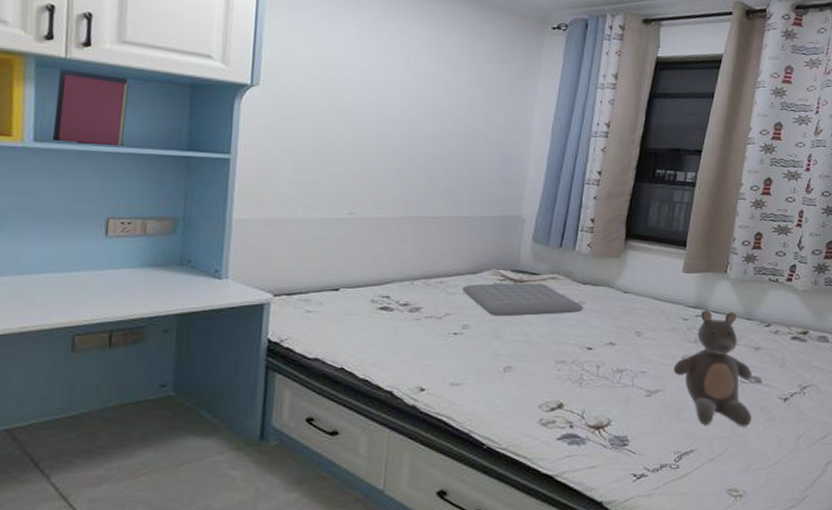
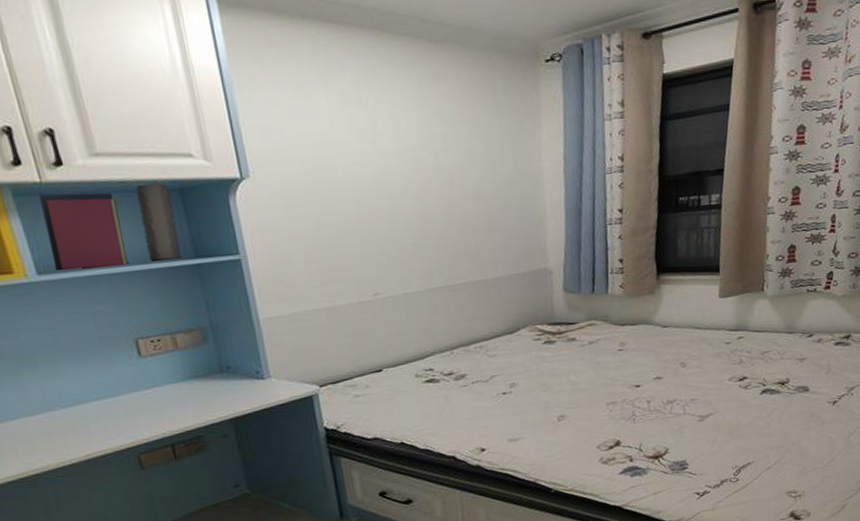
decorative vase: none [143,73,182,148] -> present [134,180,181,261]
cushion: present [463,283,583,317] -> none [503,331,625,371]
teddy bear: present [673,309,752,427] -> none [722,328,804,439]

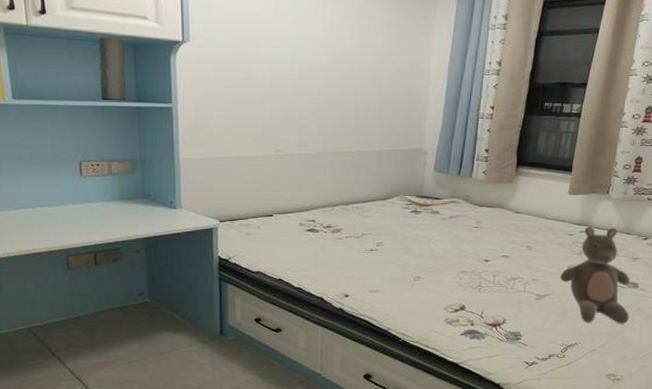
books: present [39,192,128,271] -> none [24,34,83,101]
teddy bear: none [722,328,804,439] -> present [560,226,630,324]

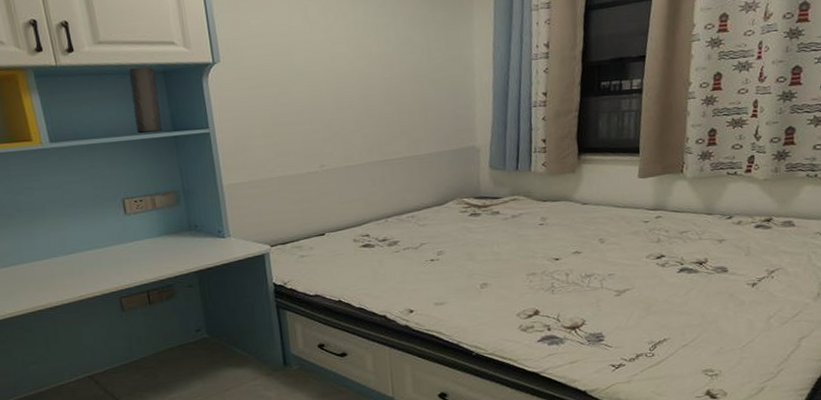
teddy bear: present [560,226,630,324] -> none [639,209,722,316]

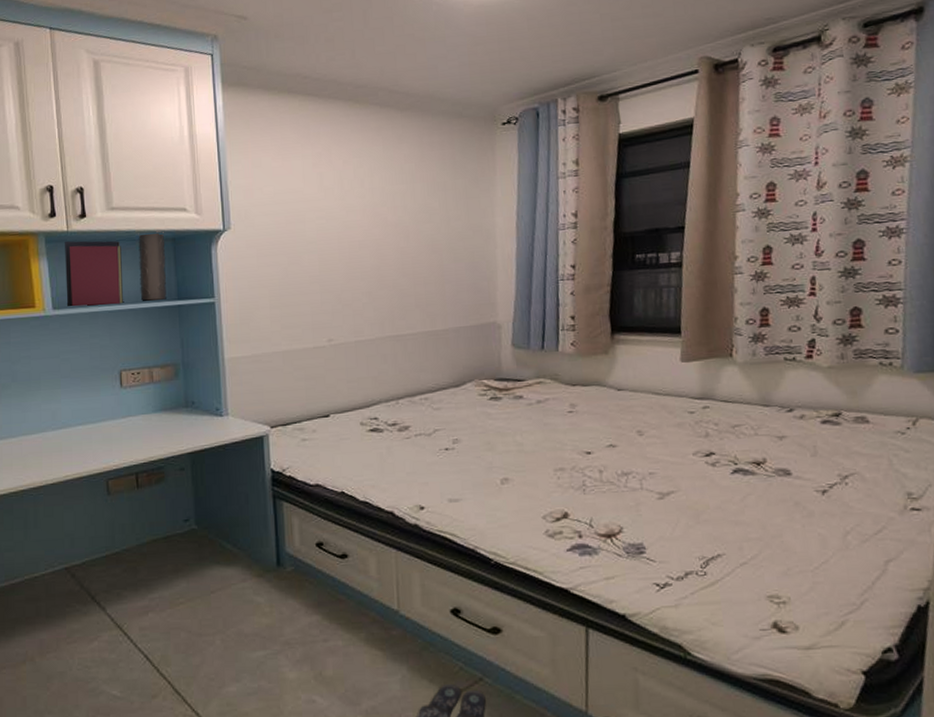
books: none [54,74,119,140] -> present [65,240,123,307]

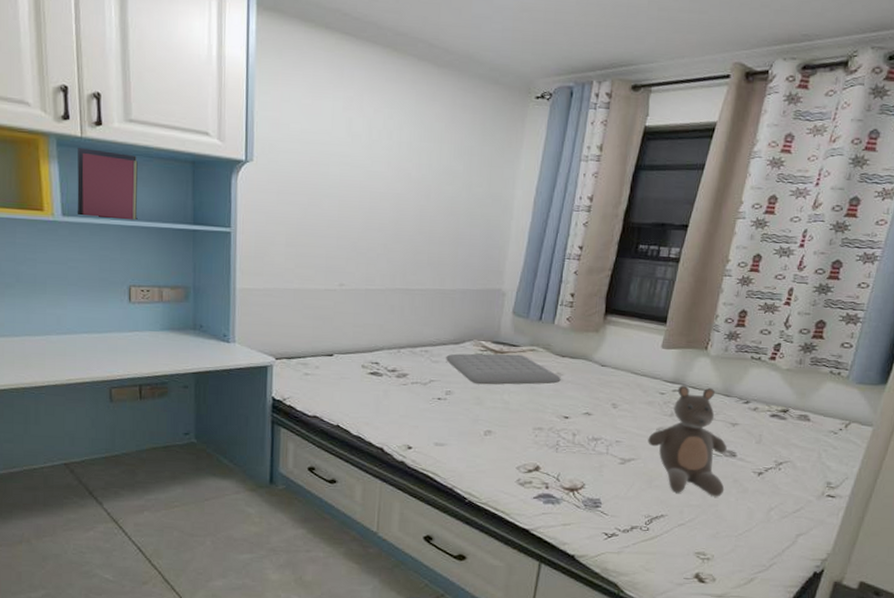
decorative vase: present [138,231,167,301] -> none [154,150,184,222]
cushion: none [448,389,576,428] -> present [446,353,561,385]
teddy bear: none [685,399,786,526] -> present [648,385,727,497]

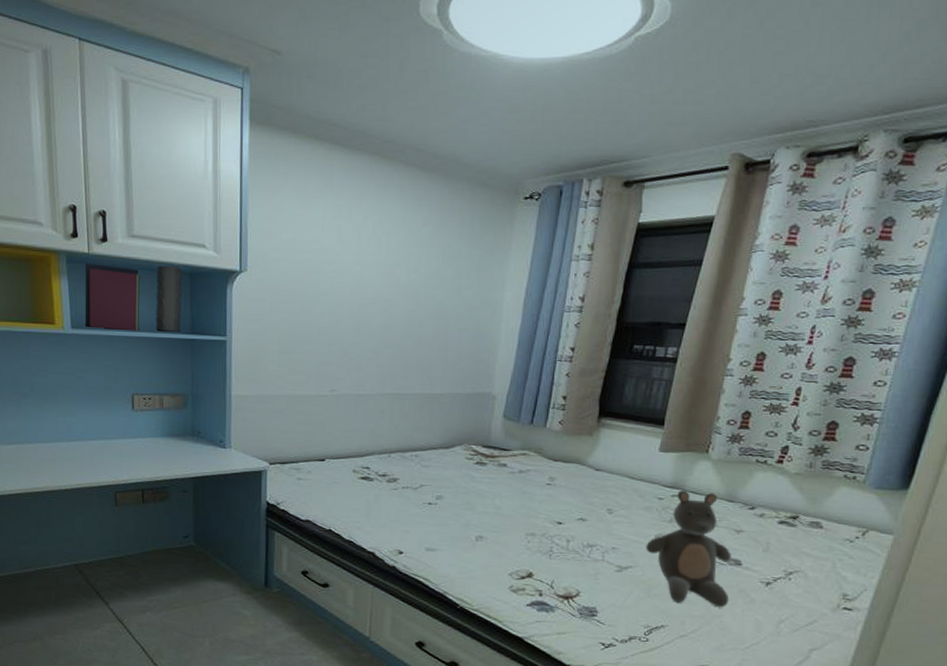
decorative vase: none [154,150,184,222] -> present [155,264,183,332]
cushion: present [446,353,561,385] -> none [436,457,554,490]

